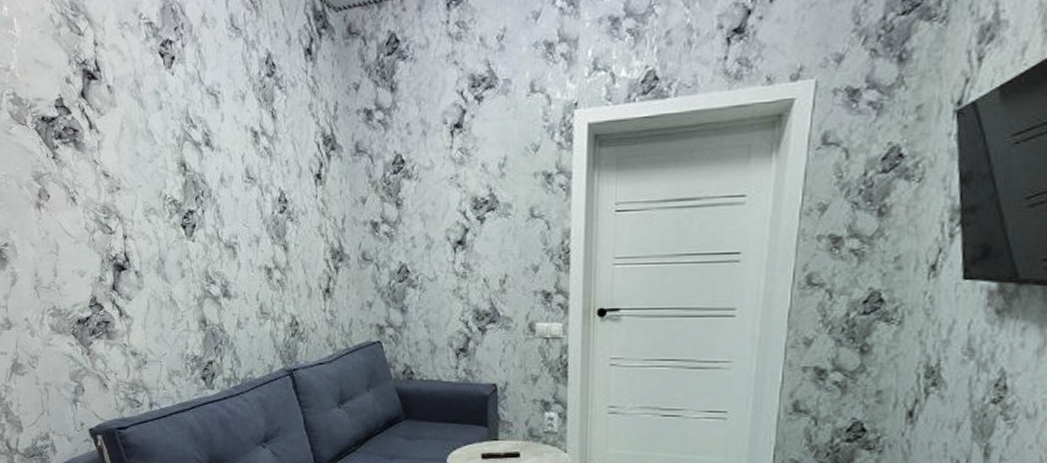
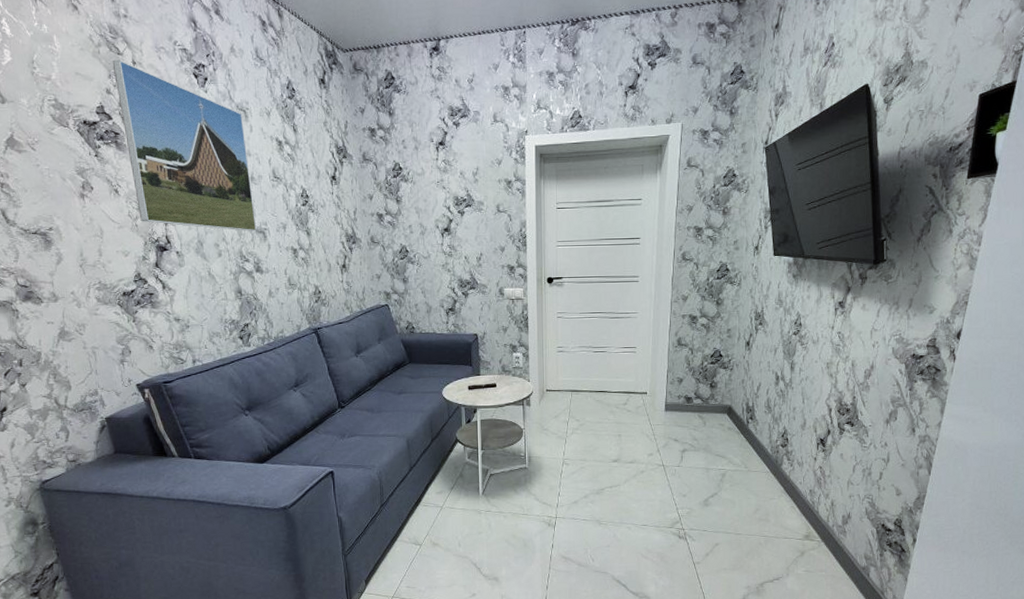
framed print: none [73,41,225,246] -> present [112,59,257,231]

